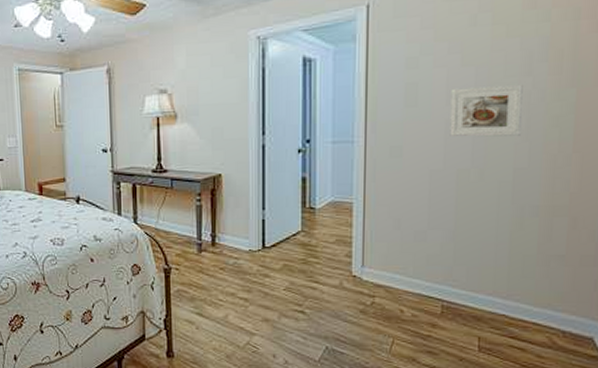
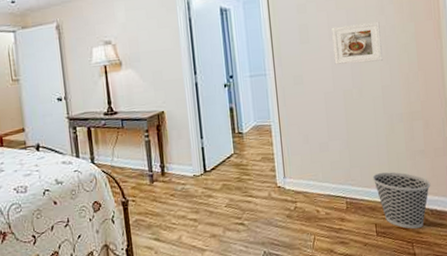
wastebasket: none [483,277,568,352] -> present [372,172,431,229]

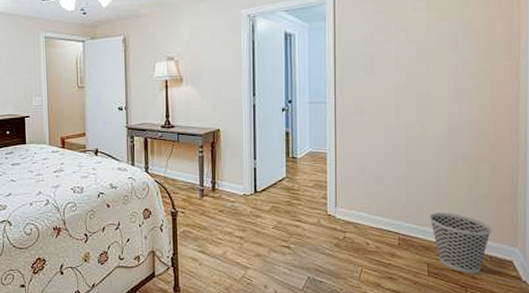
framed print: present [332,21,384,65] -> none [399,57,453,99]

